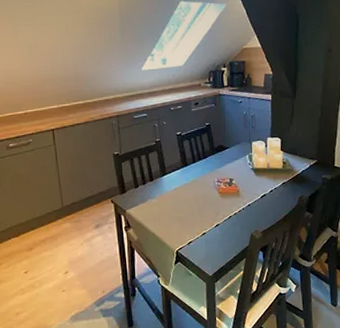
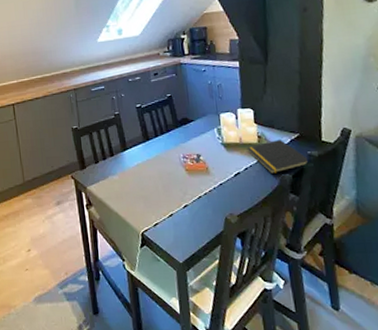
notepad: none [273,164,324,195] -> present [247,139,311,173]

